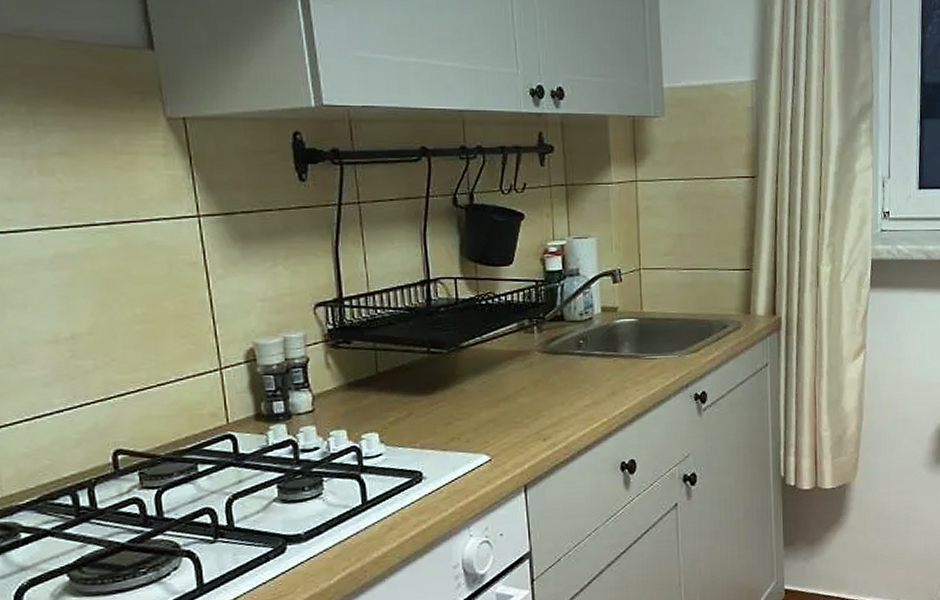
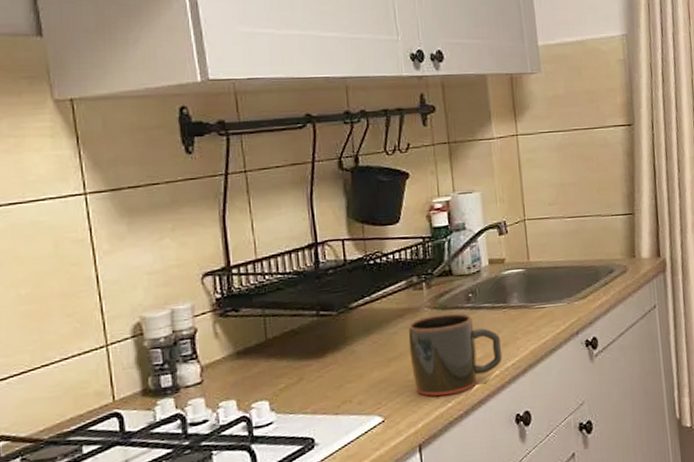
mug: none [518,358,611,440] -> present [408,313,503,397]

